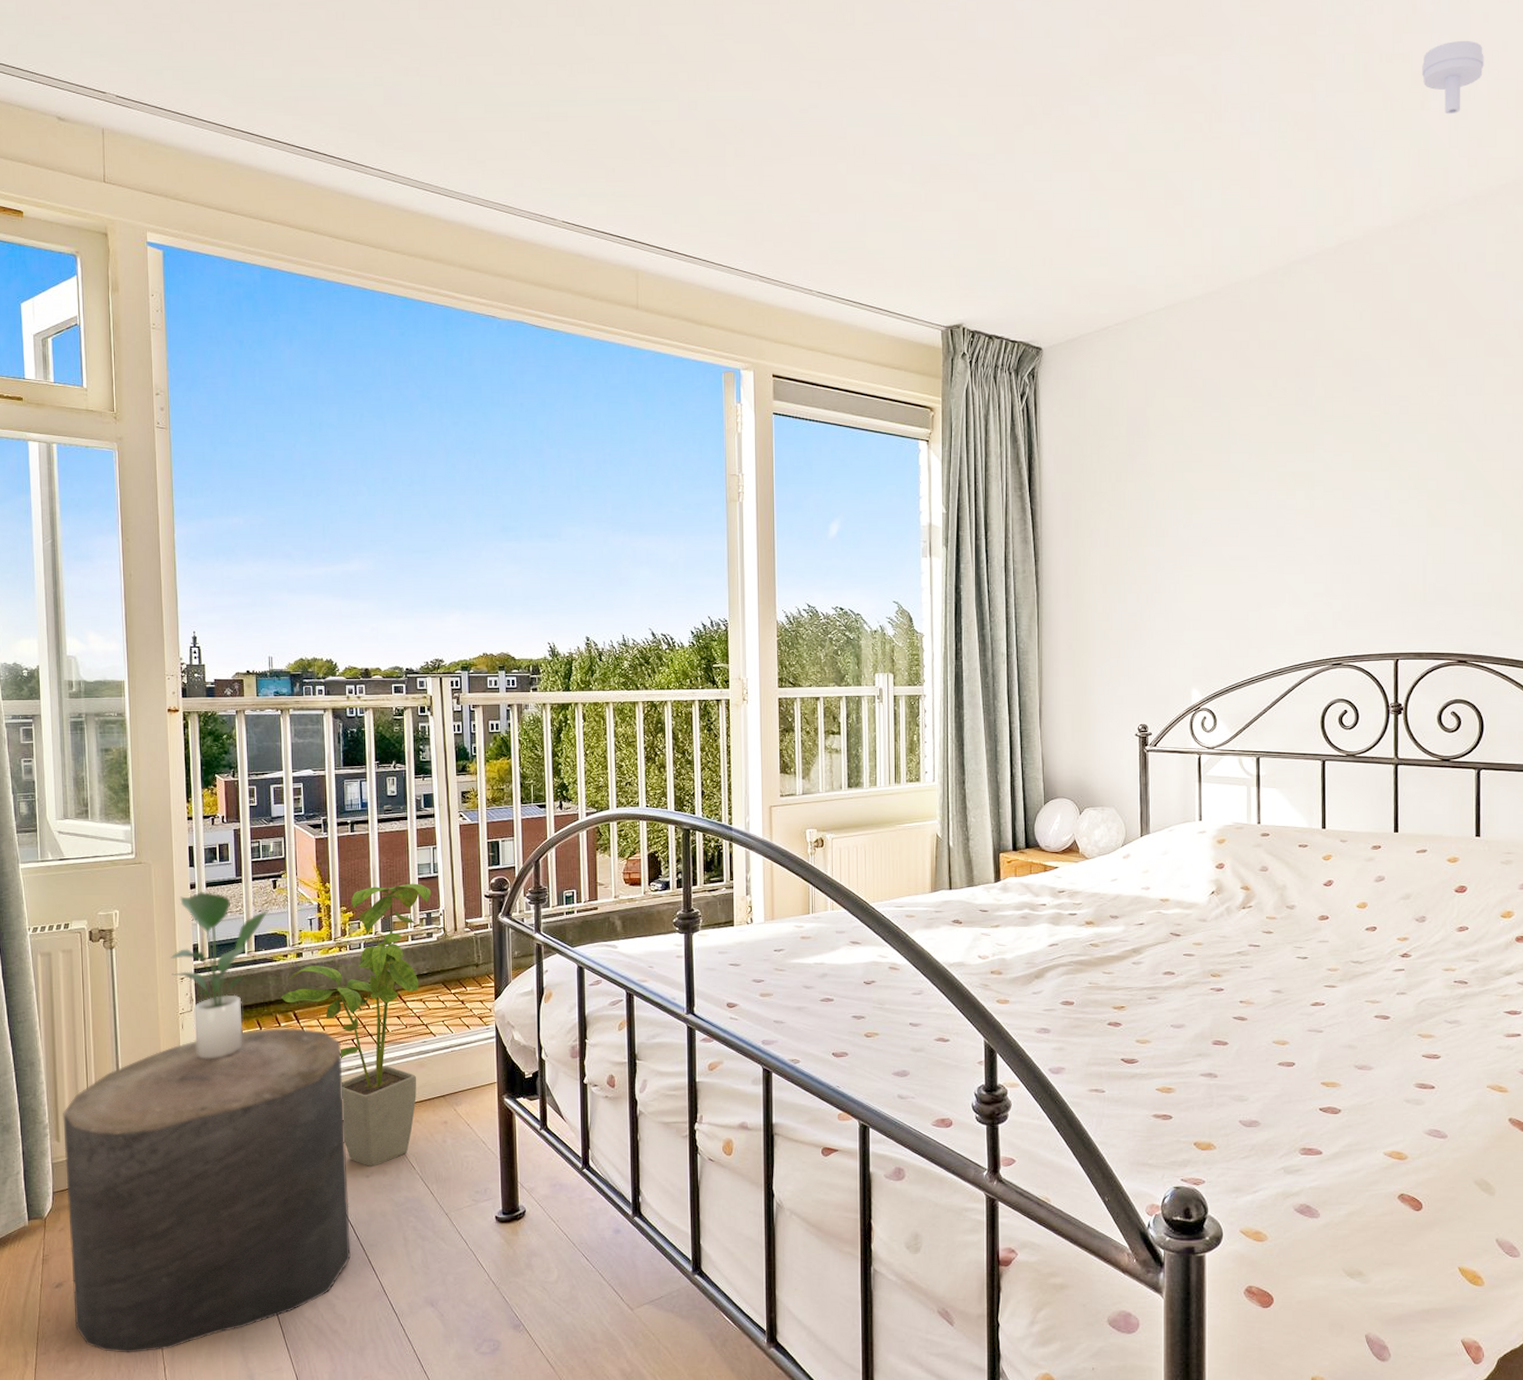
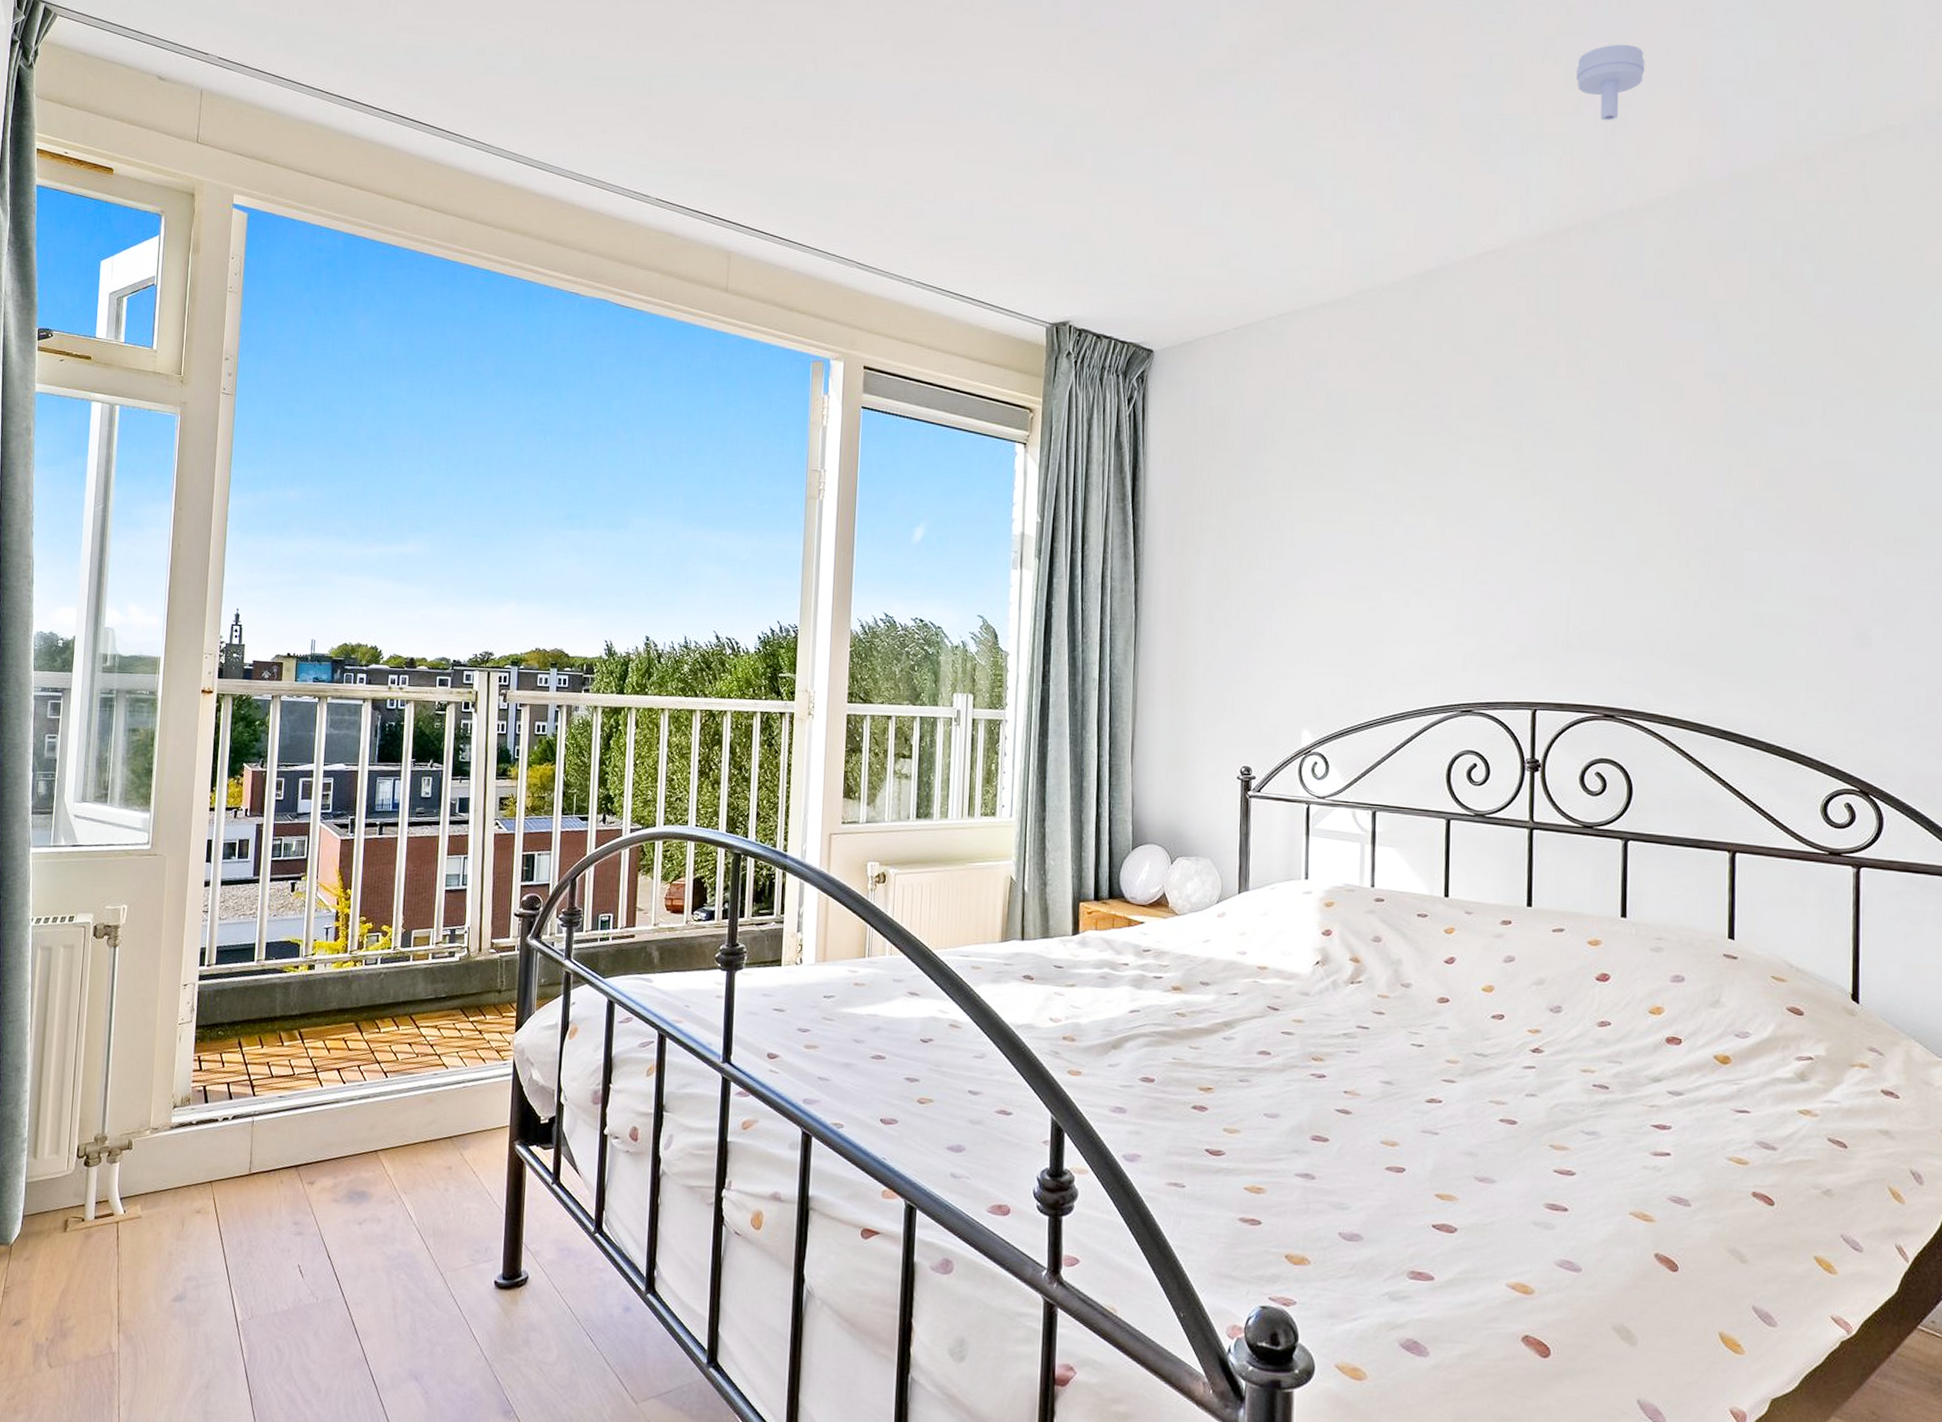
stool: present [63,1027,351,1353] -> none [28,1047,346,1408]
potted plant: present [170,892,268,1060] -> none [174,890,283,1078]
house plant: present [282,883,432,1166] -> none [288,895,458,1213]

